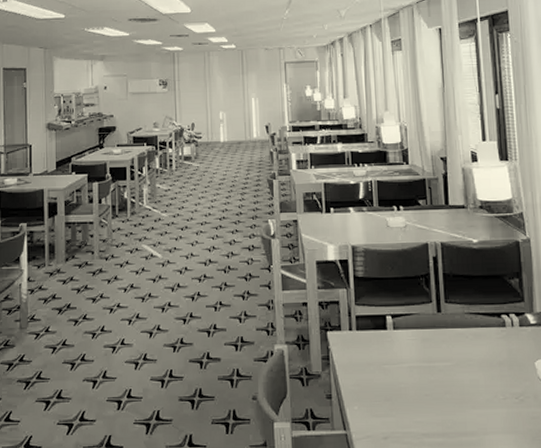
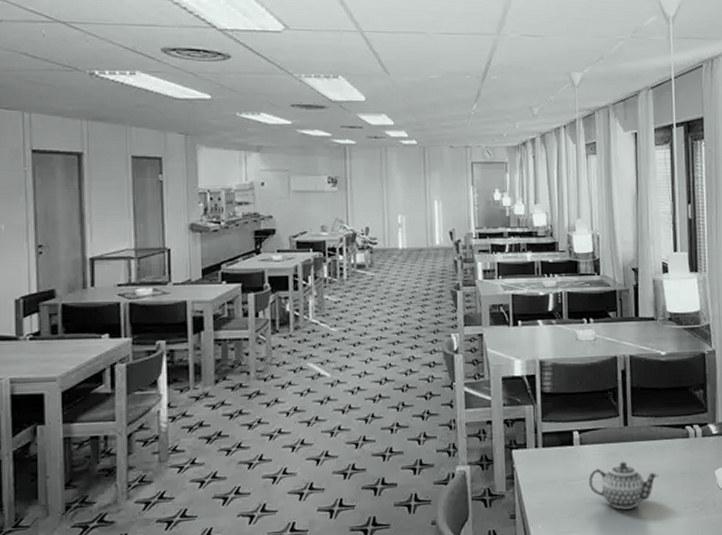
teapot: none [403,348,476,396] -> present [588,462,659,509]

